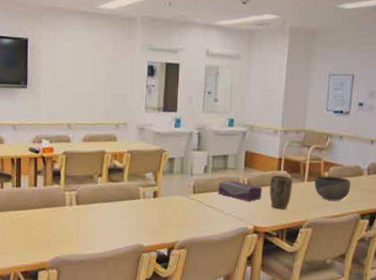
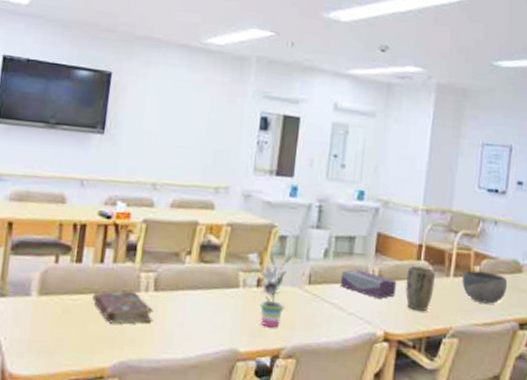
book: none [31,205,77,230] -> present [92,290,154,324]
potted plant: none [154,172,179,227] -> present [258,255,292,328]

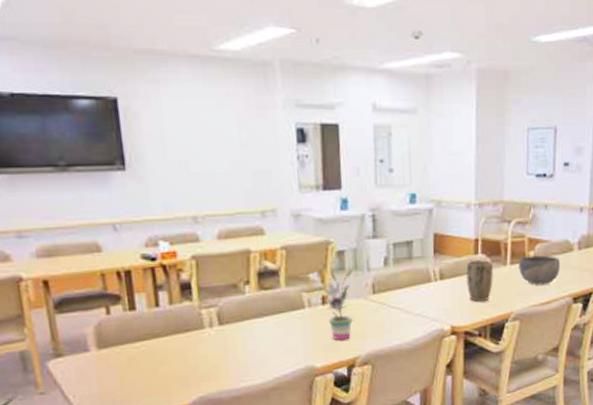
book: present [92,290,154,324] -> none [156,328,224,364]
tissue box: present [340,269,397,299] -> none [403,272,458,297]

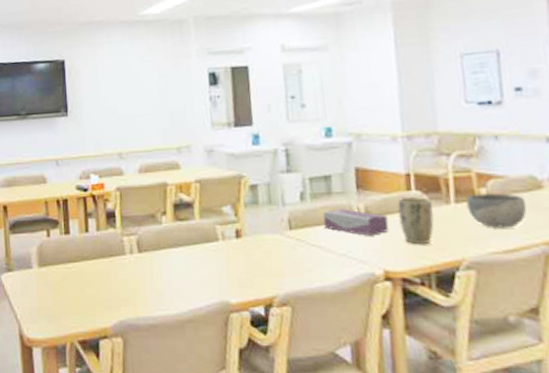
potted plant: present [321,269,354,341] -> none [235,203,270,277]
tissue box: none [403,272,458,297] -> present [322,209,389,236]

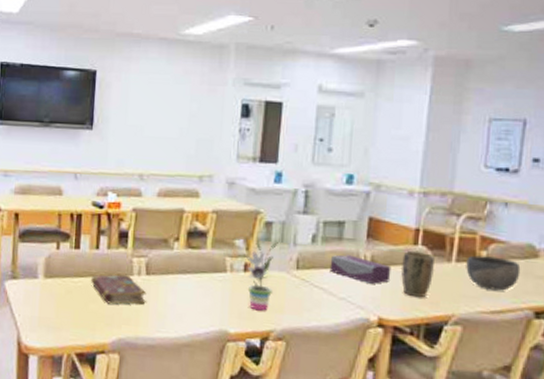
book: none [85,254,142,286] -> present [91,274,147,304]
potted plant: none [235,203,270,277] -> present [245,241,278,311]

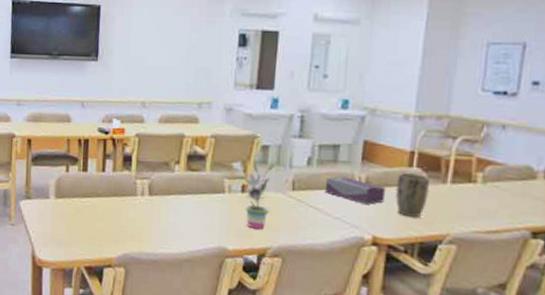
book: present [91,274,147,304] -> none [98,194,149,223]
bowl: present [466,255,521,291] -> none [461,177,518,211]

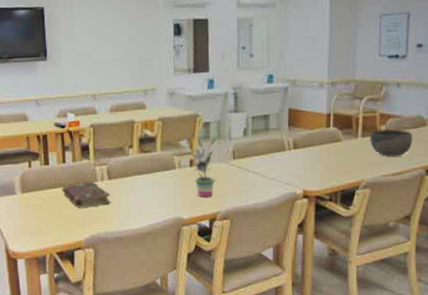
book: none [98,194,149,223] -> present [62,181,111,208]
tissue box: present [324,176,386,205] -> none [260,142,310,164]
plant pot: present [395,173,430,218] -> none [318,133,345,170]
bowl: none [461,177,518,211] -> present [370,129,413,157]

